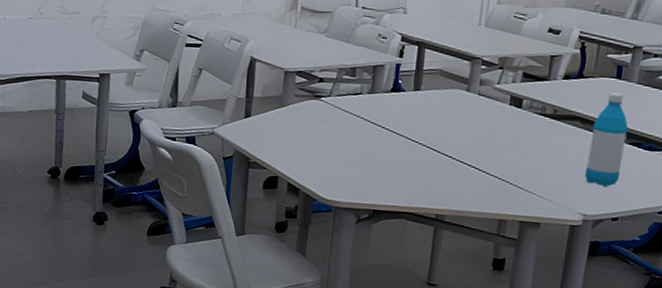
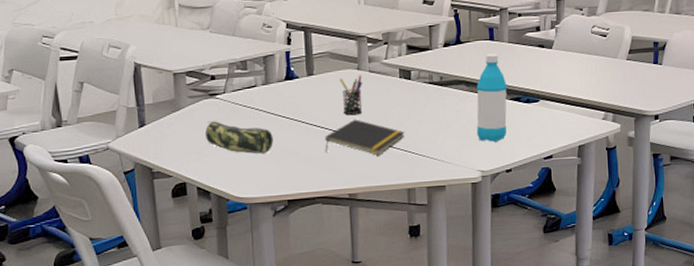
pencil case: none [304,121,370,161] -> present [204,121,274,154]
notepad: none [418,140,506,181] -> present [325,119,405,156]
pen holder: none [445,96,470,136] -> present [339,75,363,115]

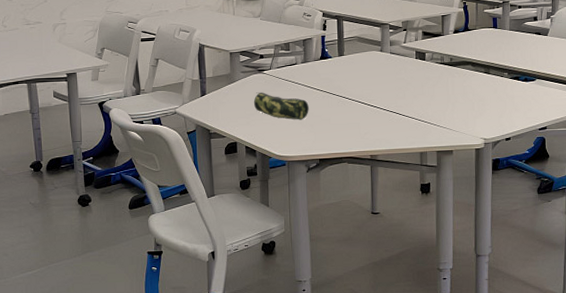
notepad: present [325,119,405,156] -> none [351,93,419,124]
pen holder: present [339,75,363,115] -> none [365,56,385,89]
water bottle: present [476,54,508,142] -> none [480,40,508,114]

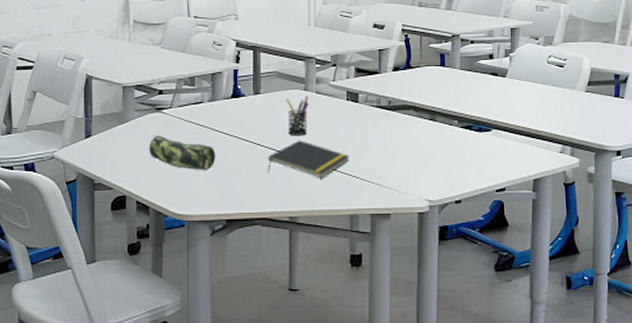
notepad: none [351,93,419,124] -> present [267,140,350,179]
pen holder: none [365,56,385,89] -> present [286,96,310,135]

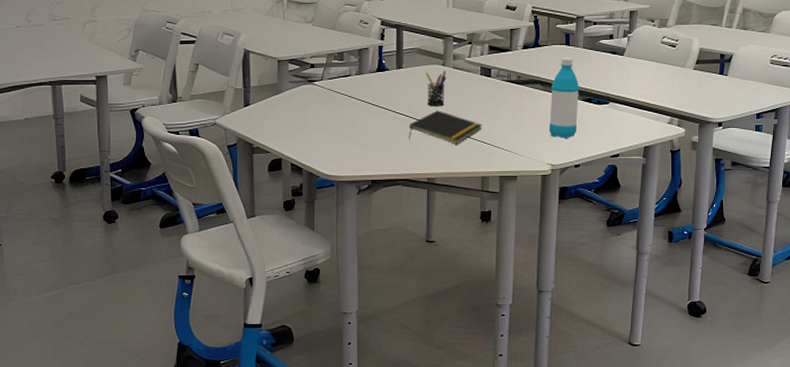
pencil case: present [148,135,216,171] -> none [301,105,362,137]
water bottle: none [424,80,458,171] -> present [548,58,580,138]

